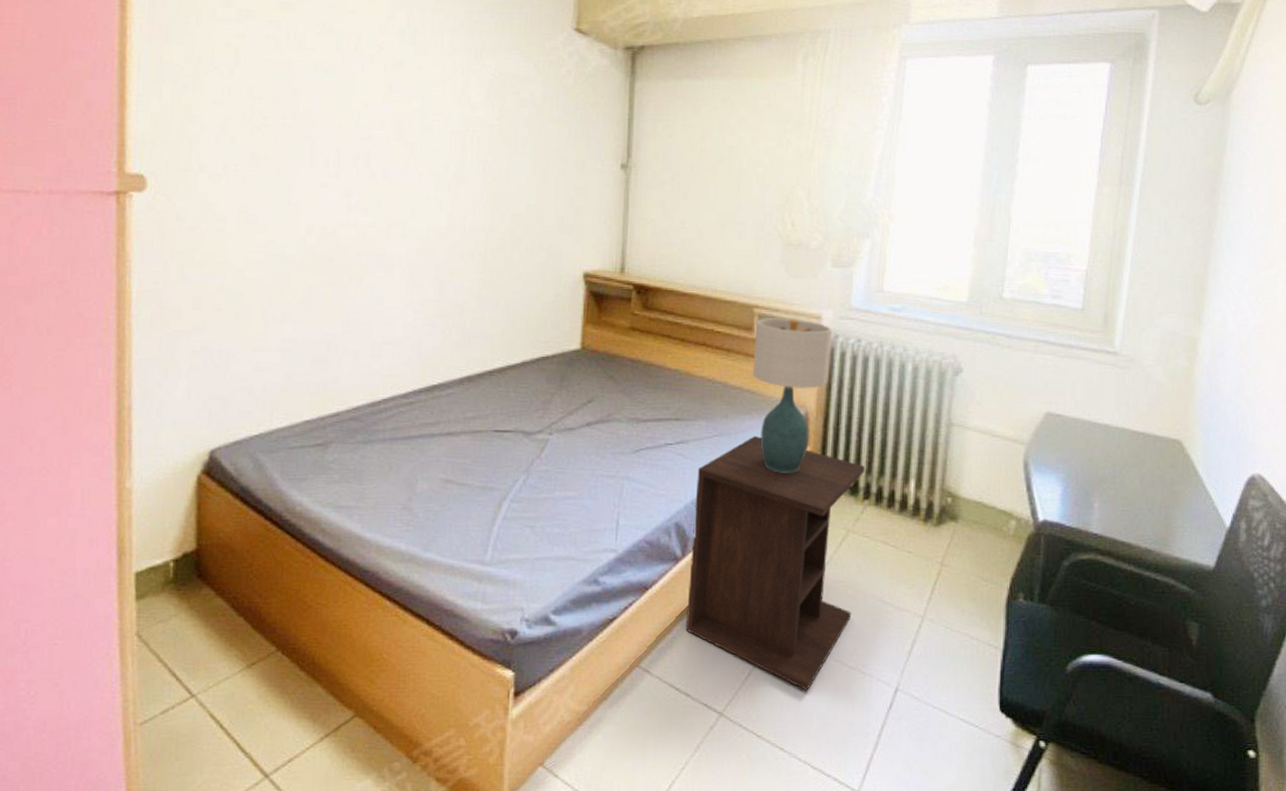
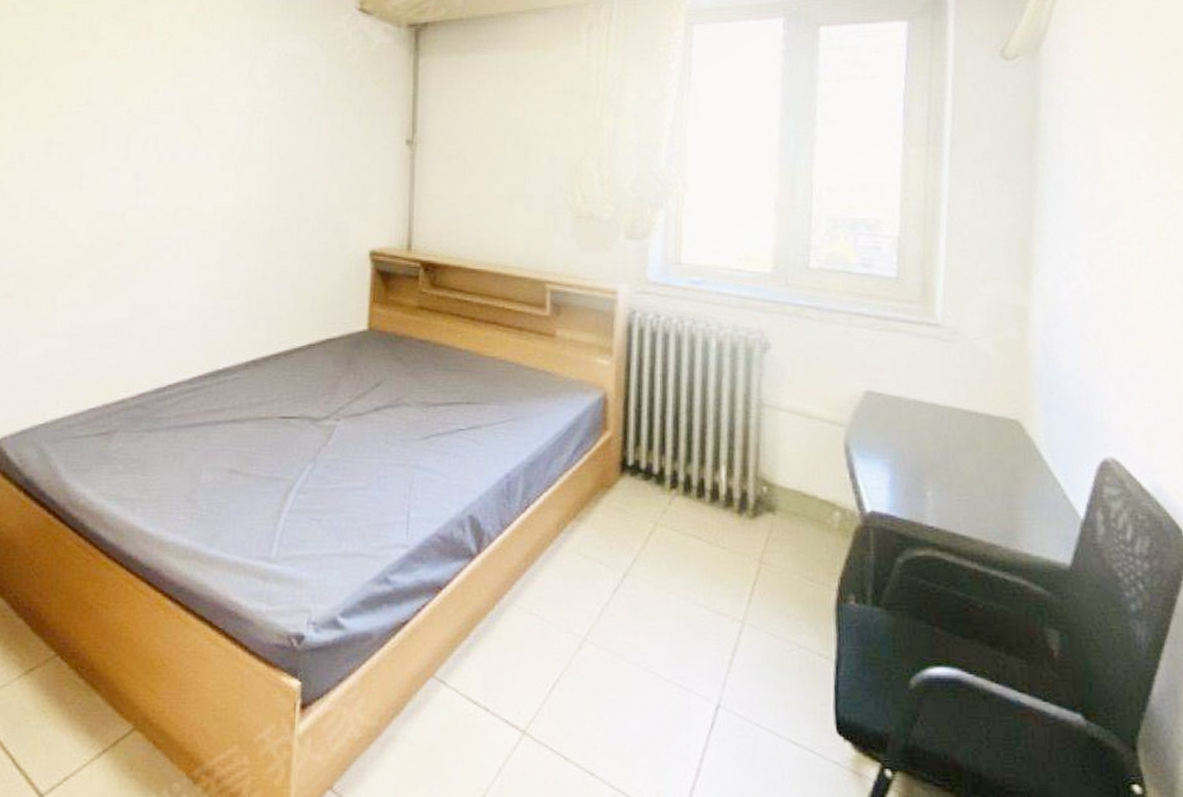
nightstand: present [685,435,865,690] -> none [482,419,670,706]
table lamp: present [752,317,832,474] -> none [545,293,629,461]

